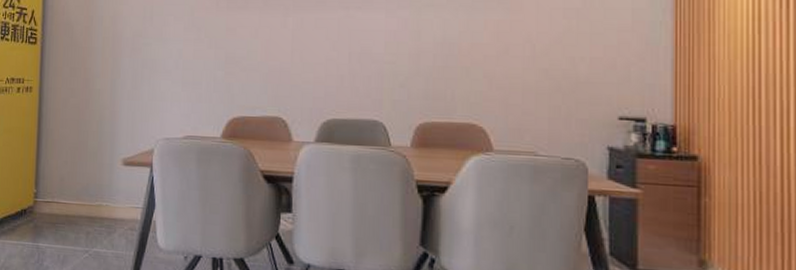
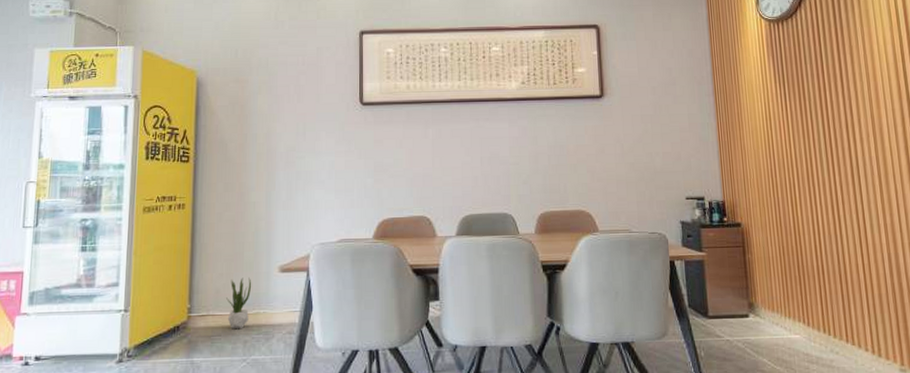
potted plant: none [70,167,95,219] -> present [226,277,252,328]

